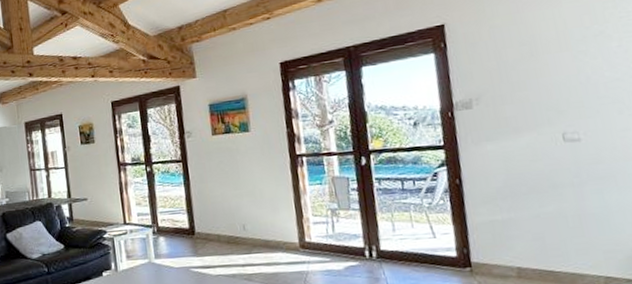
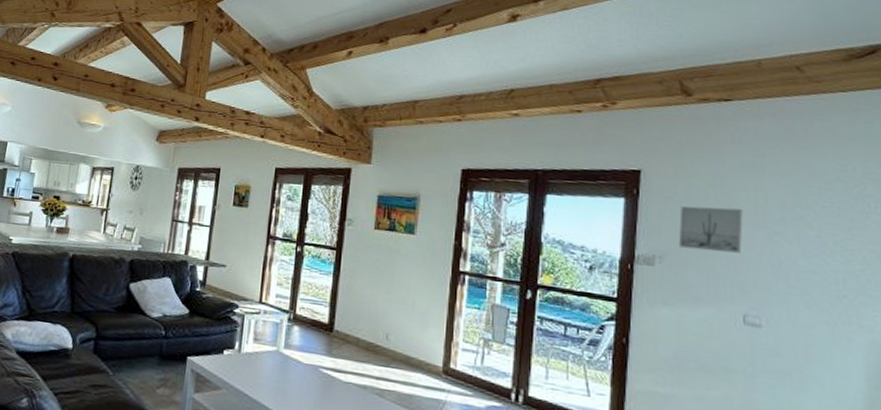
wall art: none [487,38,550,87] -> present [678,206,743,253]

